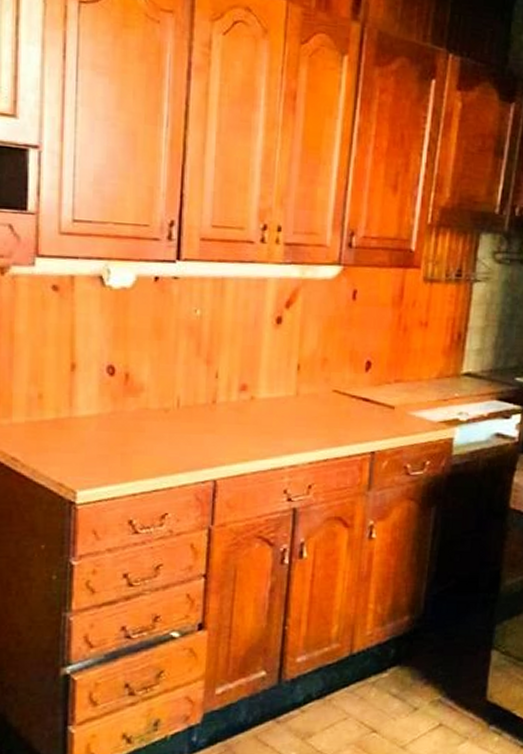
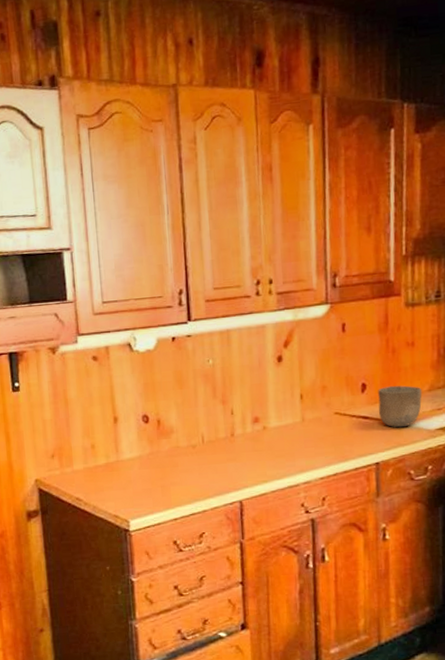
bowl: none [381,368,430,416] -> present [378,385,422,428]

